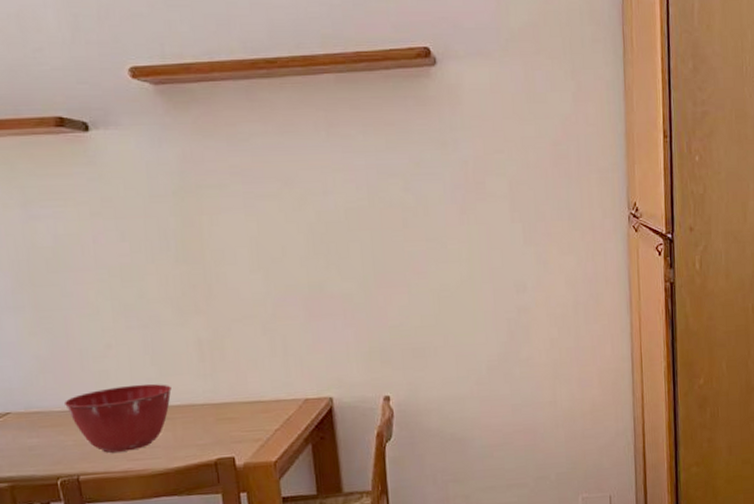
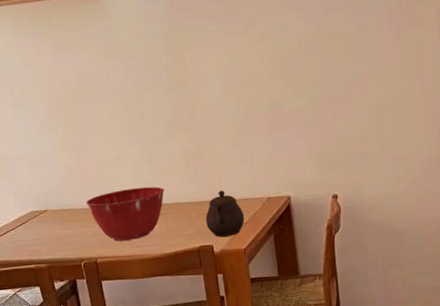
teapot: none [225,390,276,447] -> present [206,190,245,237]

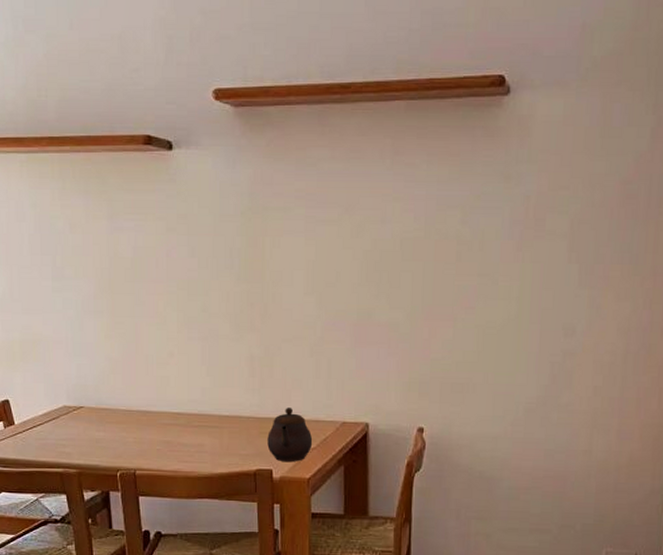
mixing bowl: present [86,186,164,241] -> none [129,392,222,453]

